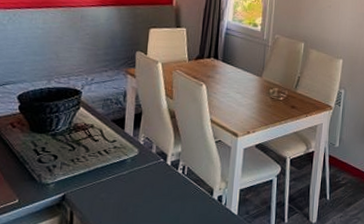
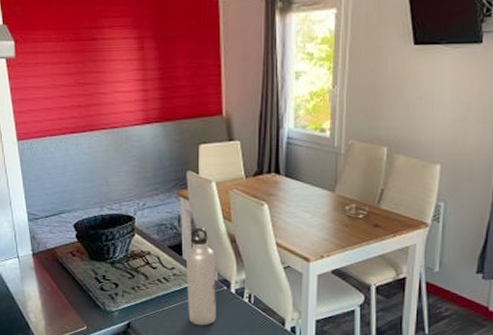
water bottle: none [125,103,155,197] -> present [186,228,216,326]

